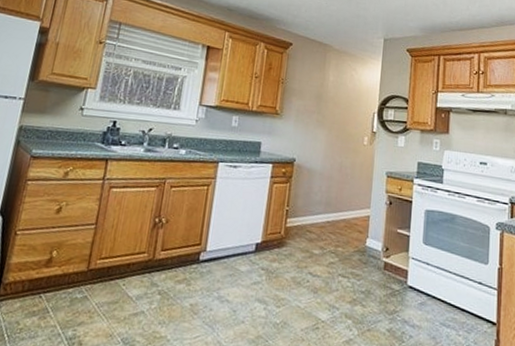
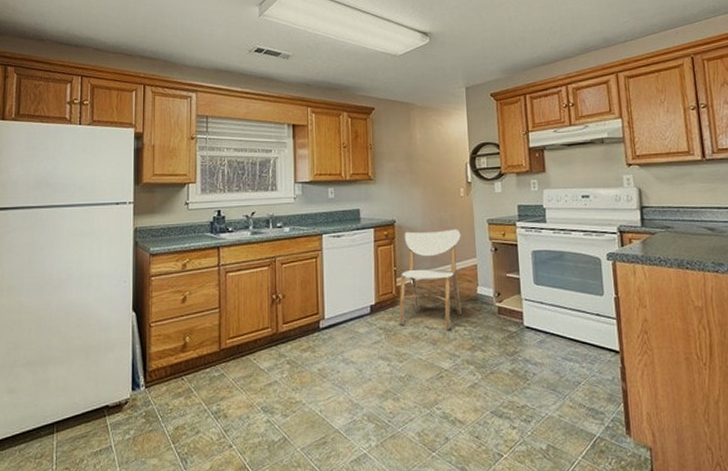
dining chair: none [282,172,359,279] -> present [398,229,461,330]

